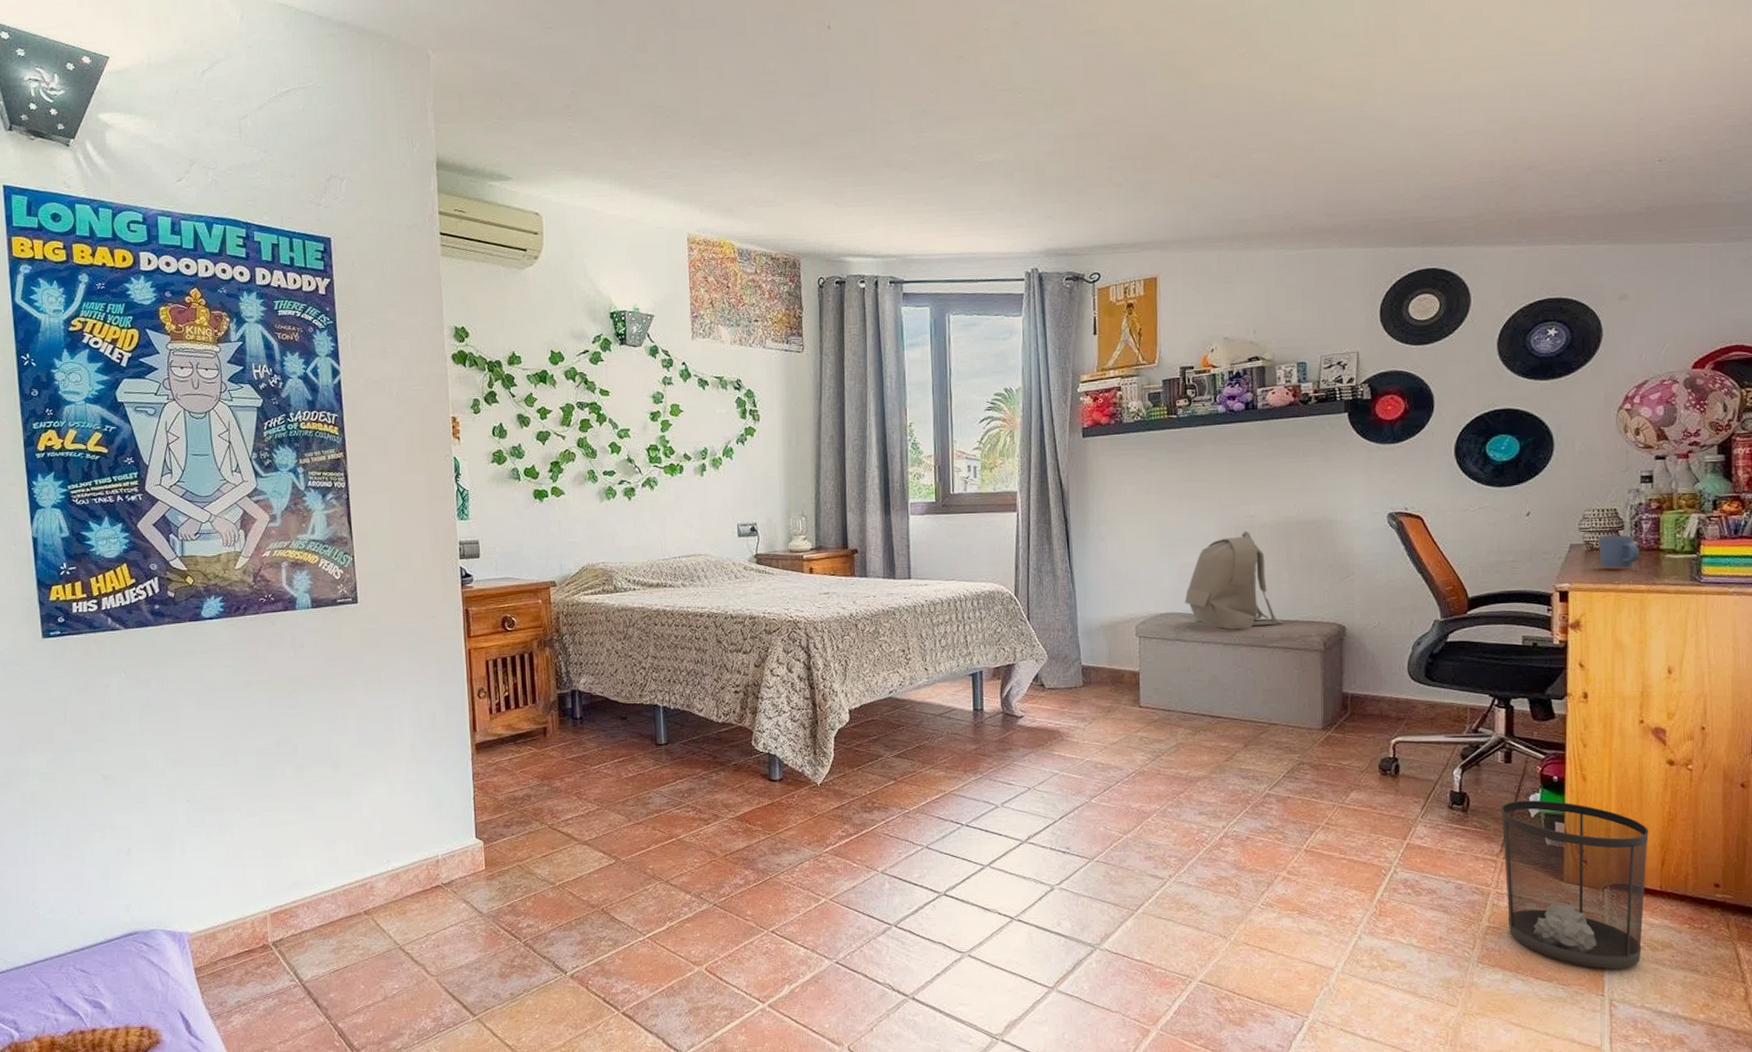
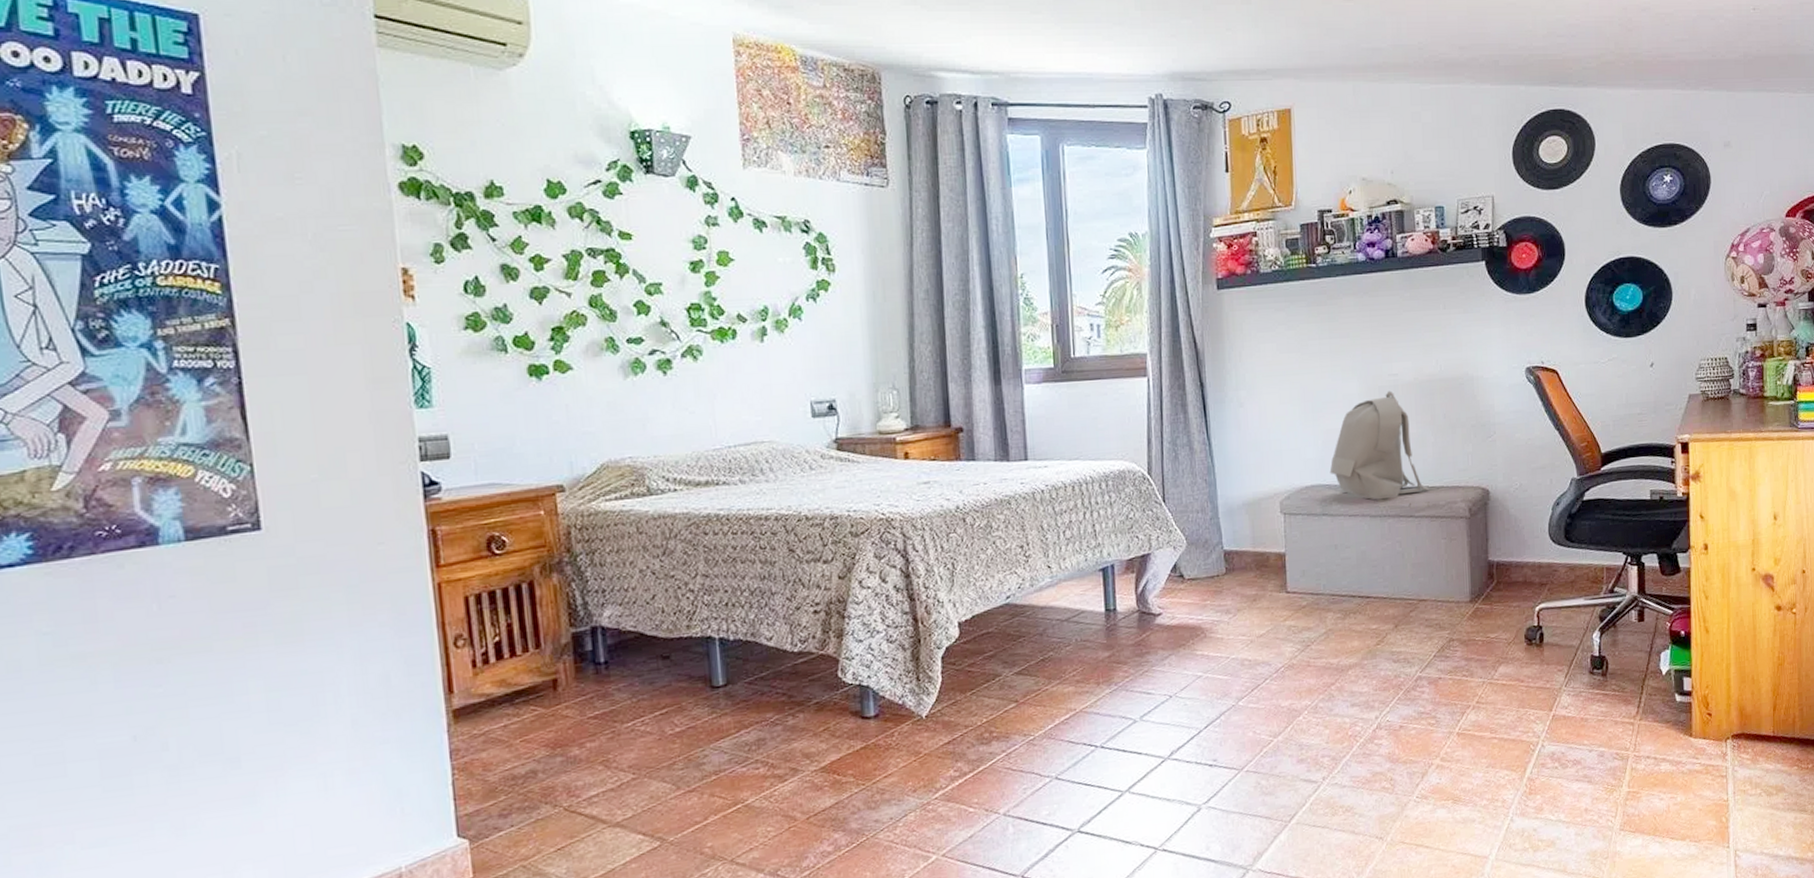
waste bin: present [1501,800,1649,969] -> none [1636,656,1762,821]
mug: present [1597,535,1640,570] -> none [1712,383,1748,419]

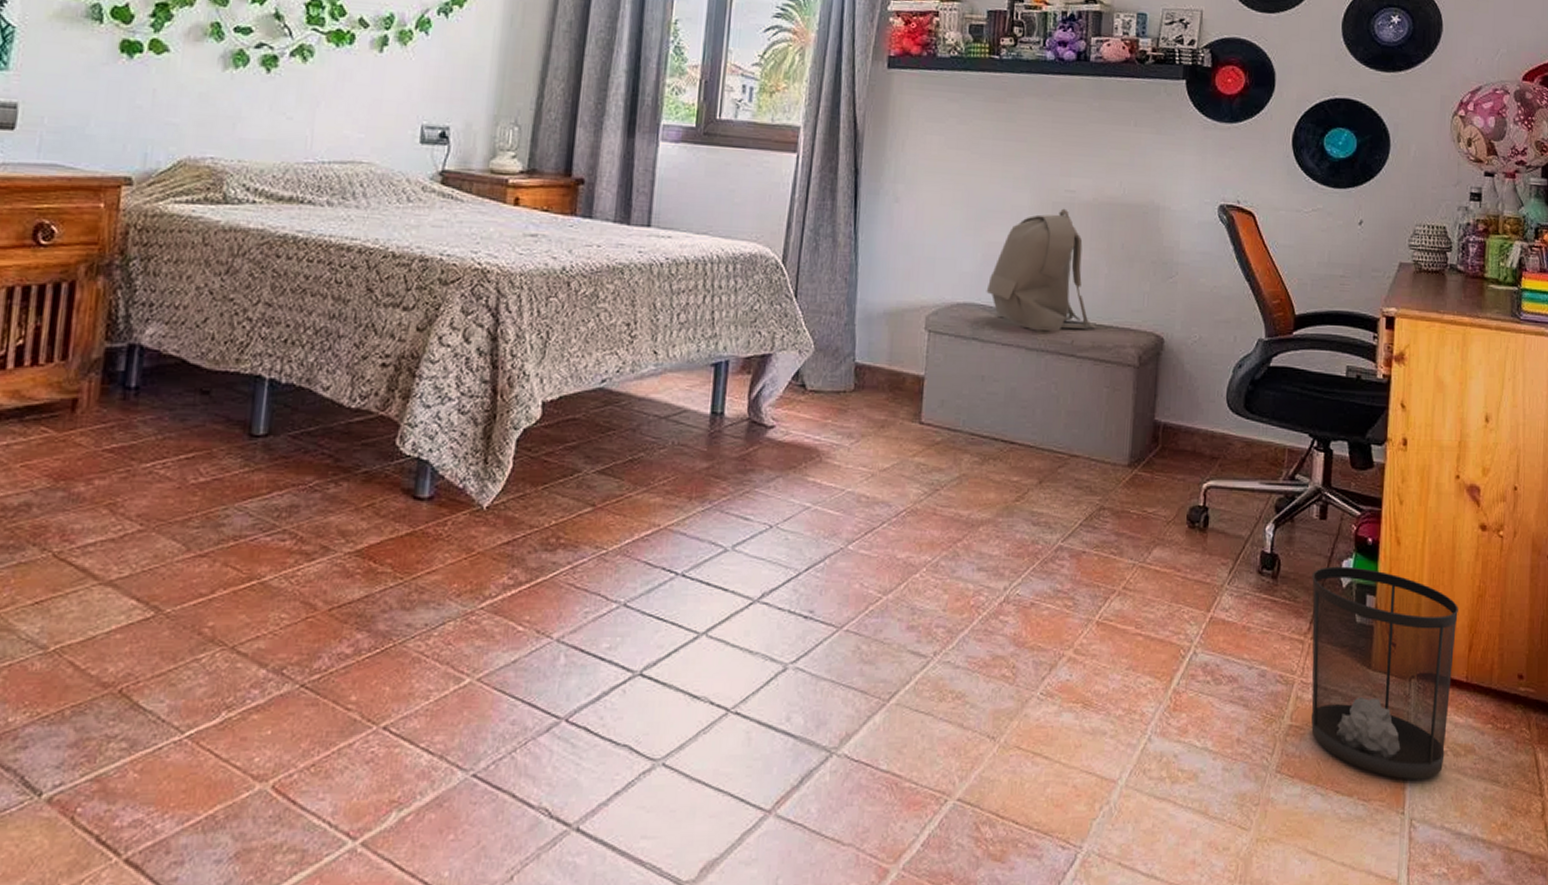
waste bin: none [1636,656,1762,821] -> present [1310,566,1458,780]

